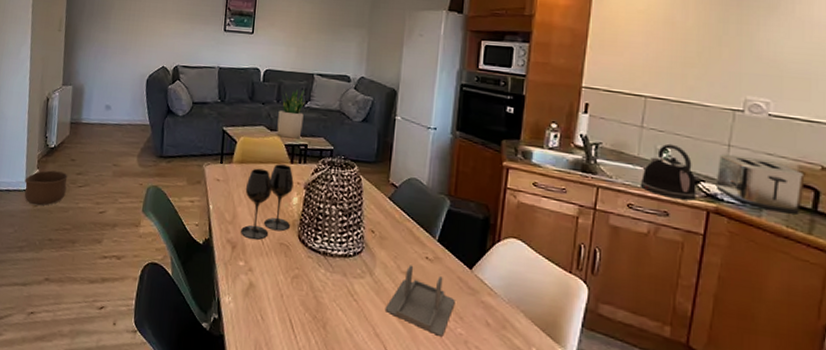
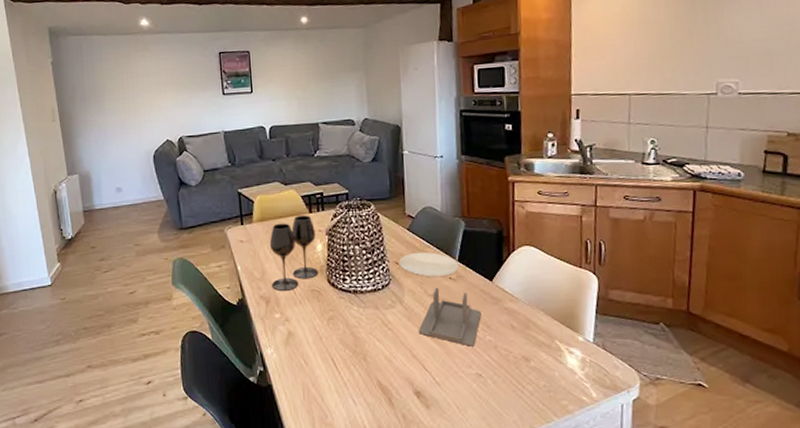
basket: present [24,170,68,206] -> none [47,261,92,298]
planter: present [277,88,306,139] -> none [290,139,316,190]
plate: none [374,223,438,256] -> present [398,252,459,278]
kettle: present [640,143,698,201] -> none [632,134,684,184]
toaster: present [715,153,805,214] -> none [698,134,775,181]

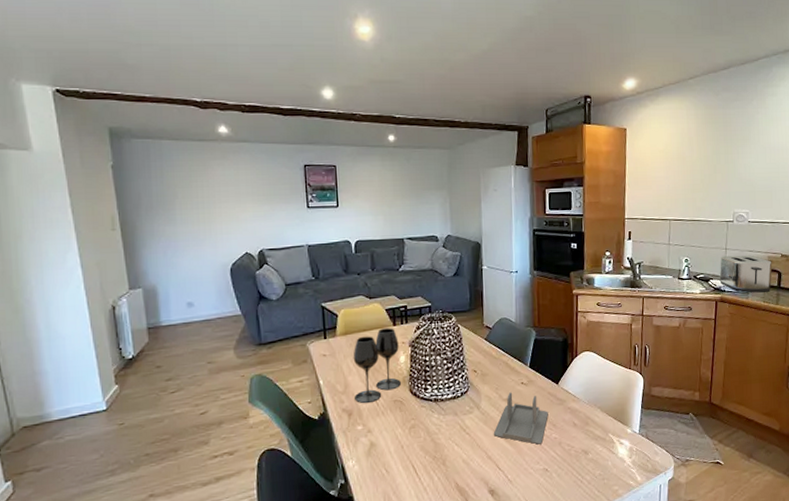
plate: present [398,252,459,278] -> none [476,359,530,384]
toaster: none [698,134,775,181] -> present [719,255,772,293]

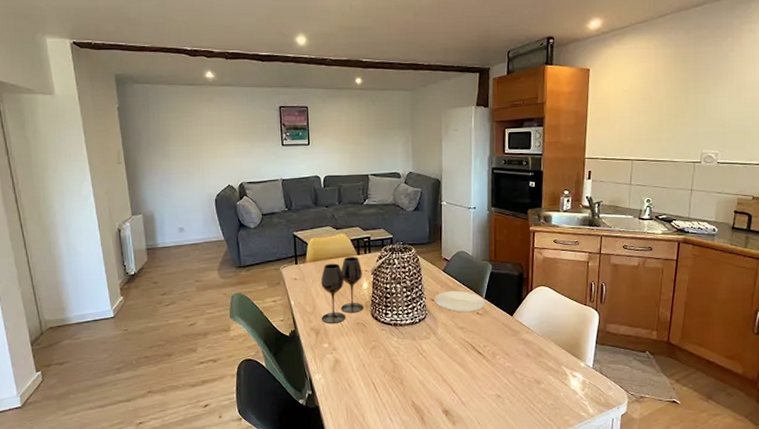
plate: none [476,359,530,384] -> present [434,290,485,313]
napkin holder: present [493,392,548,445] -> none [448,321,502,372]
toaster: present [719,255,772,293] -> none [683,196,742,235]

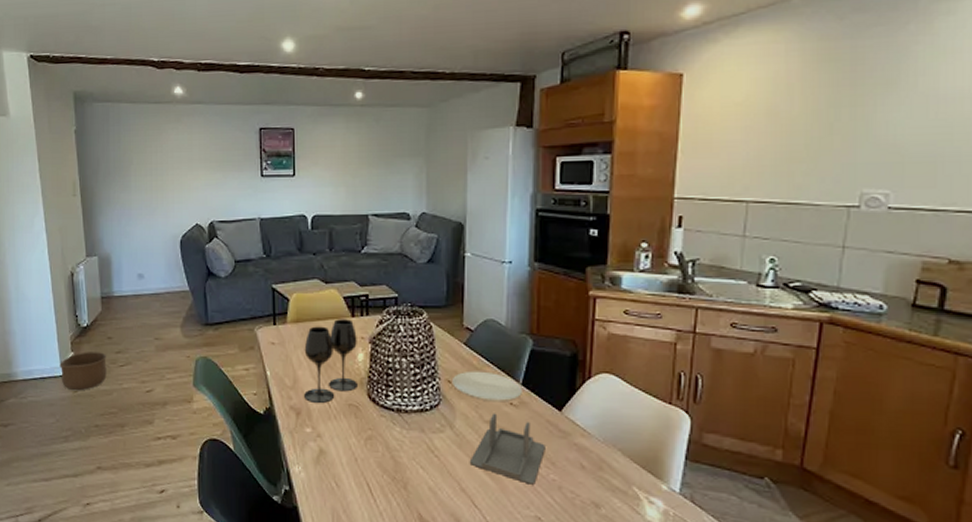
basket: none [110,295,154,329] -> present [59,352,107,391]
napkin holder: none [448,321,502,372] -> present [469,413,545,485]

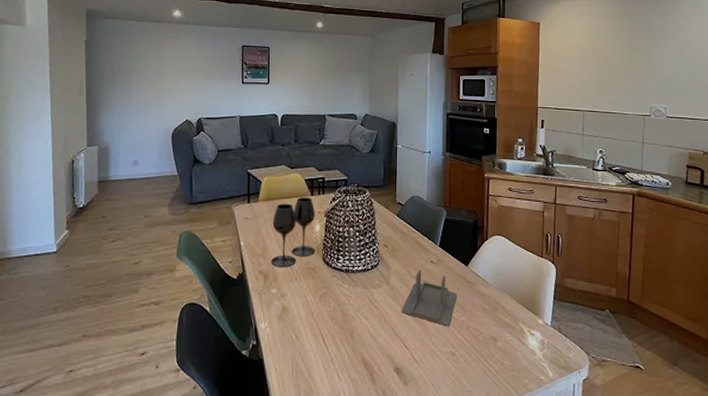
basket: present [59,352,107,391] -> none [54,229,99,265]
plate: present [451,371,522,402] -> none [387,236,439,261]

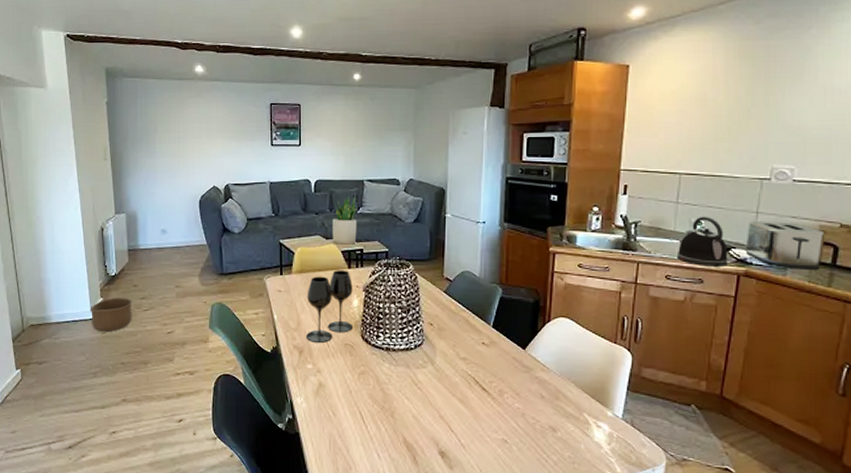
basket: none [54,229,99,265] -> present [90,298,132,333]
planter: none [297,129,320,173] -> present [332,196,358,245]
napkin holder: present [401,270,457,326] -> none [447,351,511,412]
kettle: none [585,146,626,188] -> present [676,216,729,267]
toaster: none [636,149,694,189] -> present [745,220,826,270]

